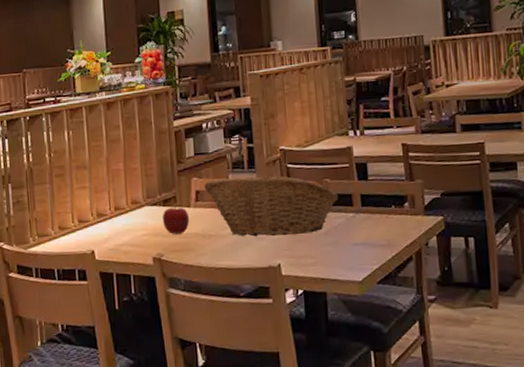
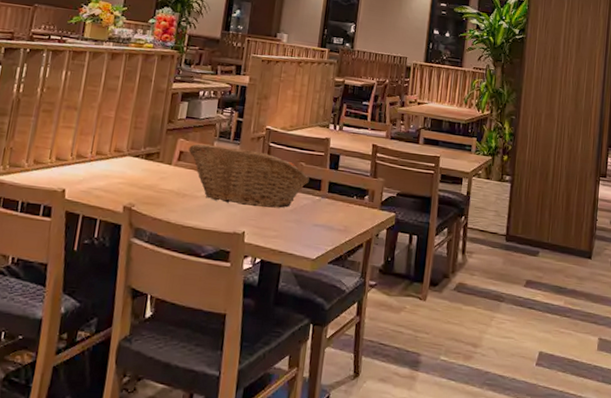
apple: present [163,207,190,235] -> none [141,161,169,188]

